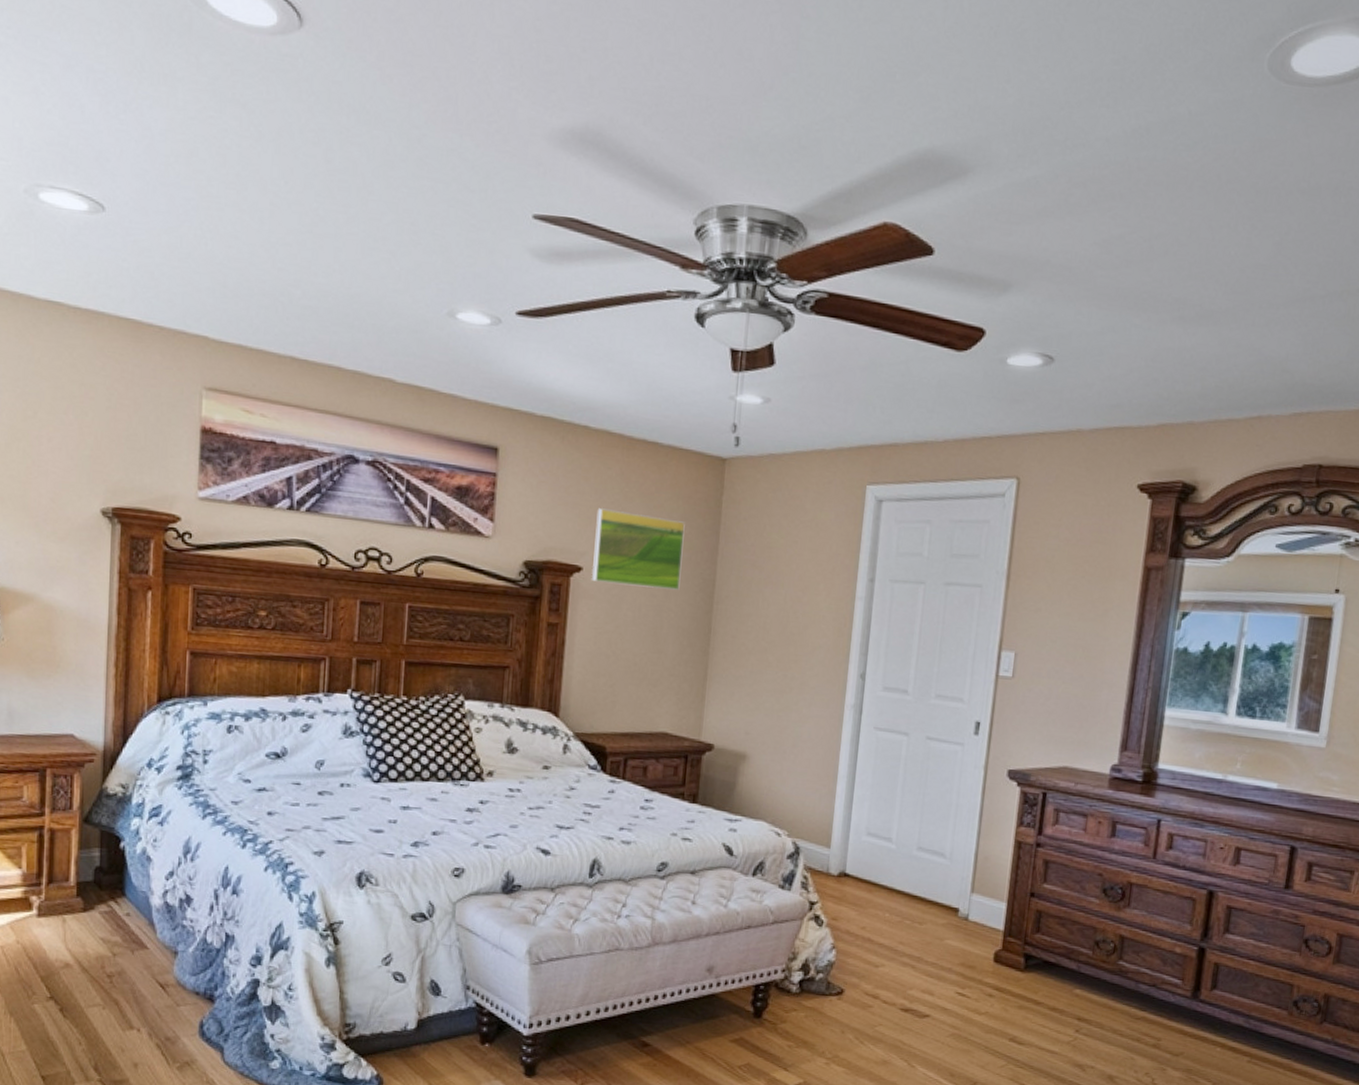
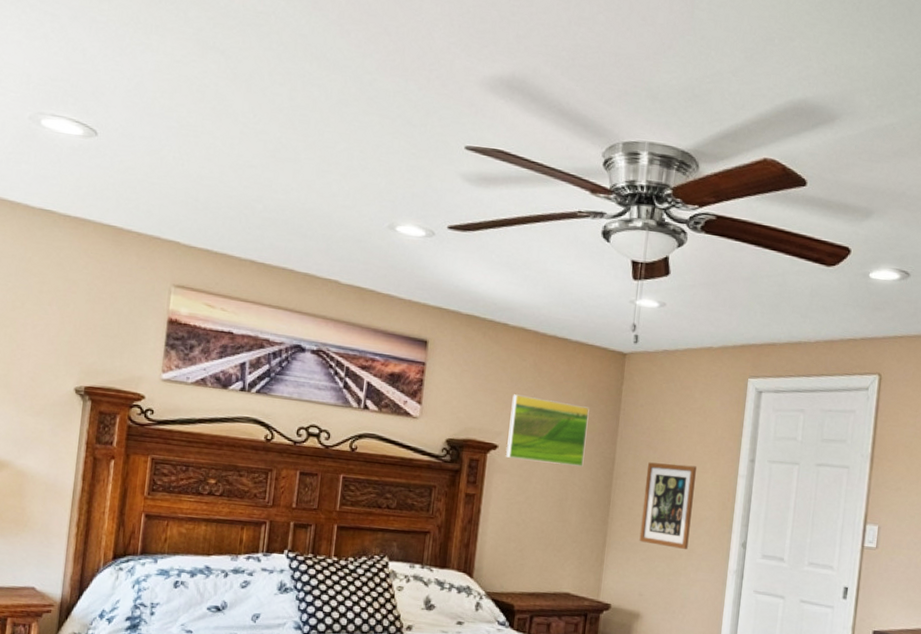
wall art: none [744,584,808,682] -> present [639,462,697,549]

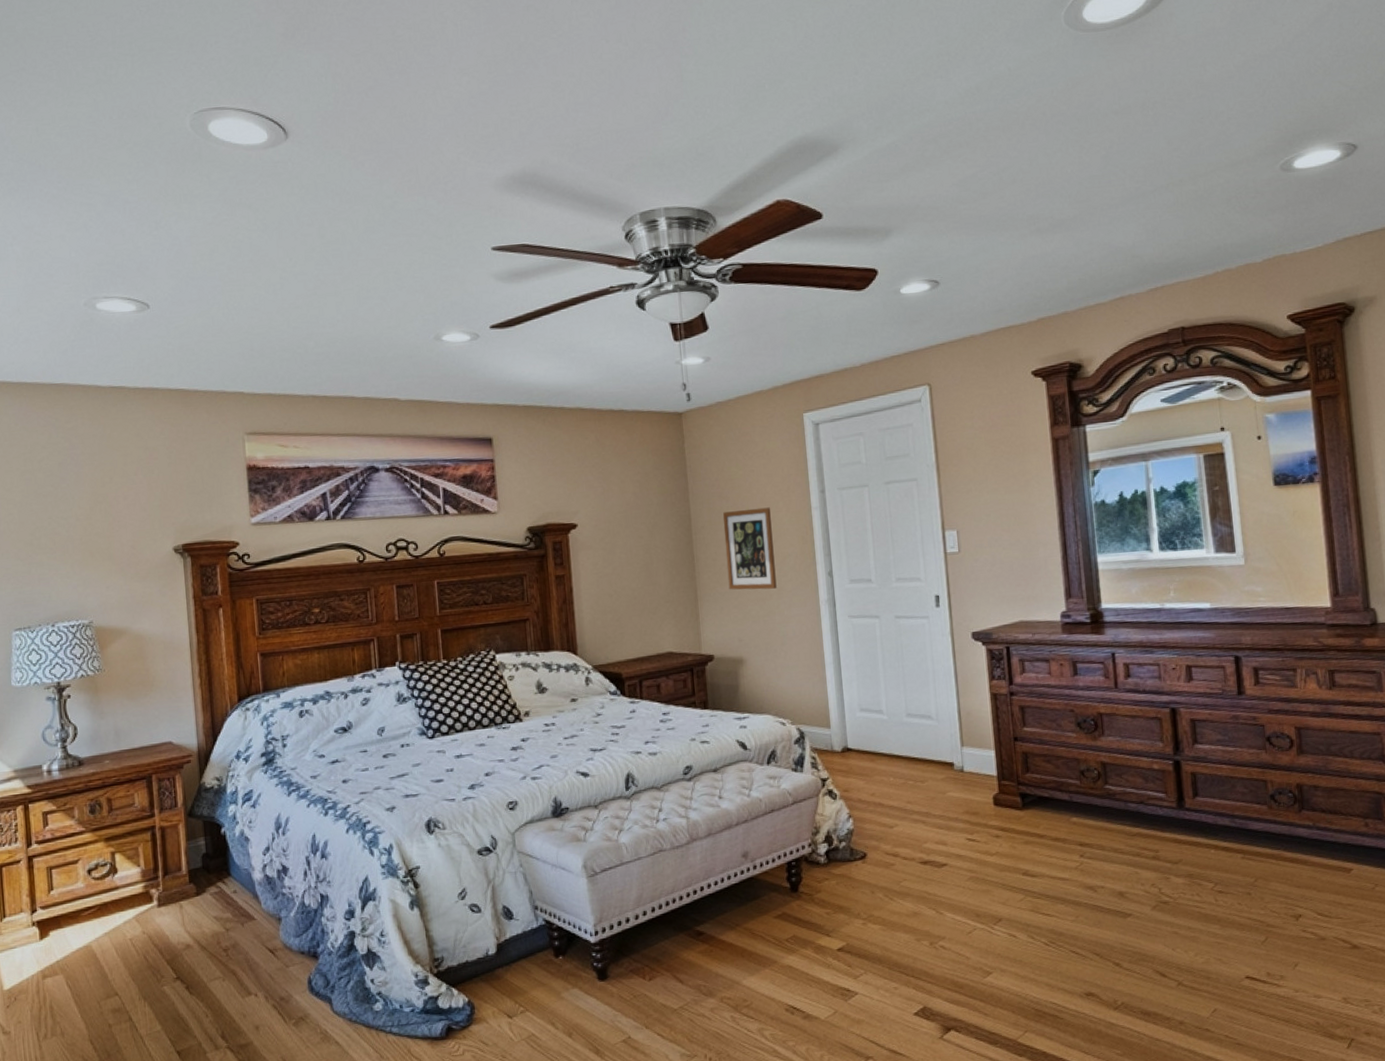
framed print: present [506,394,590,467] -> none [582,471,662,534]

